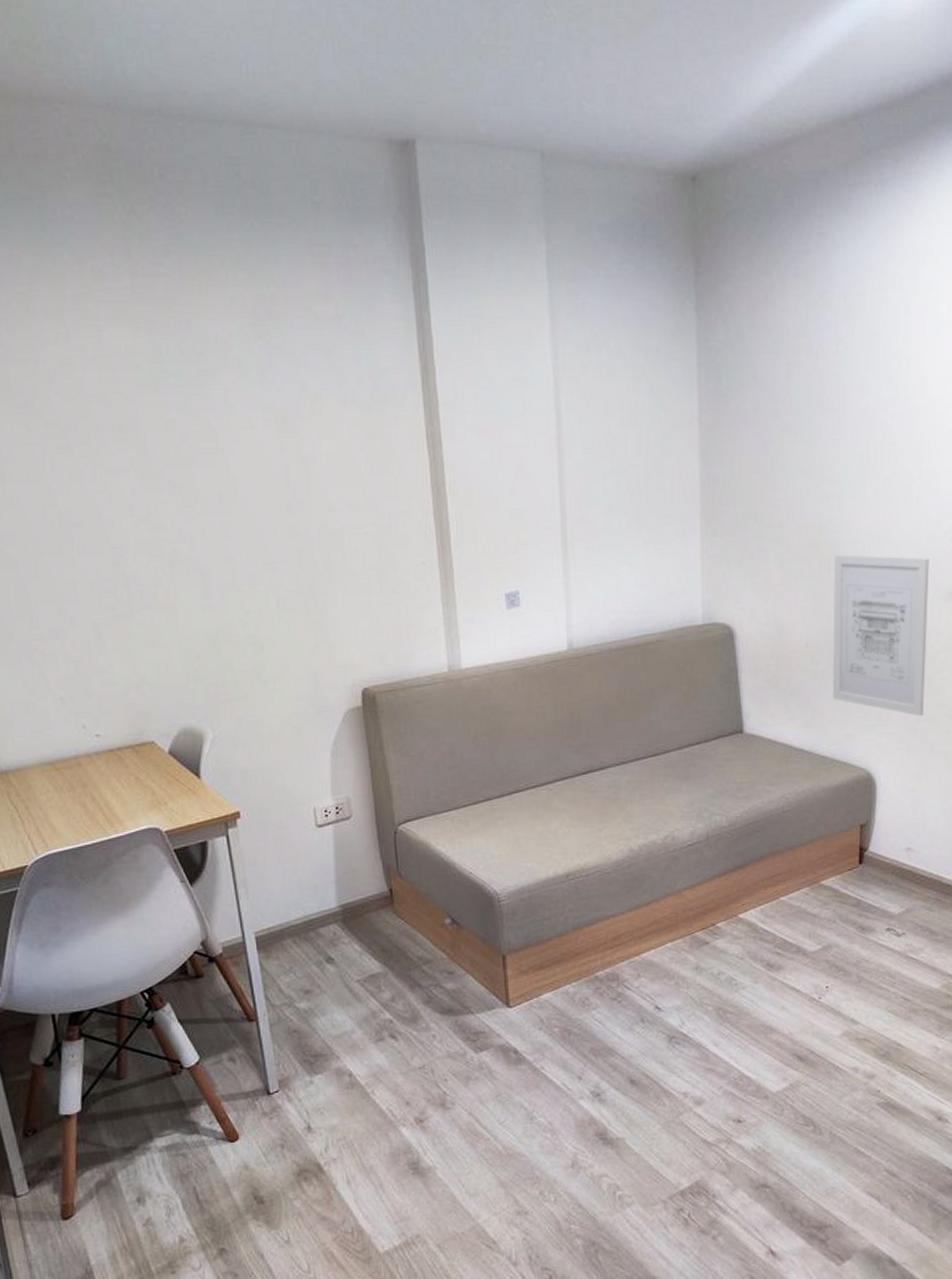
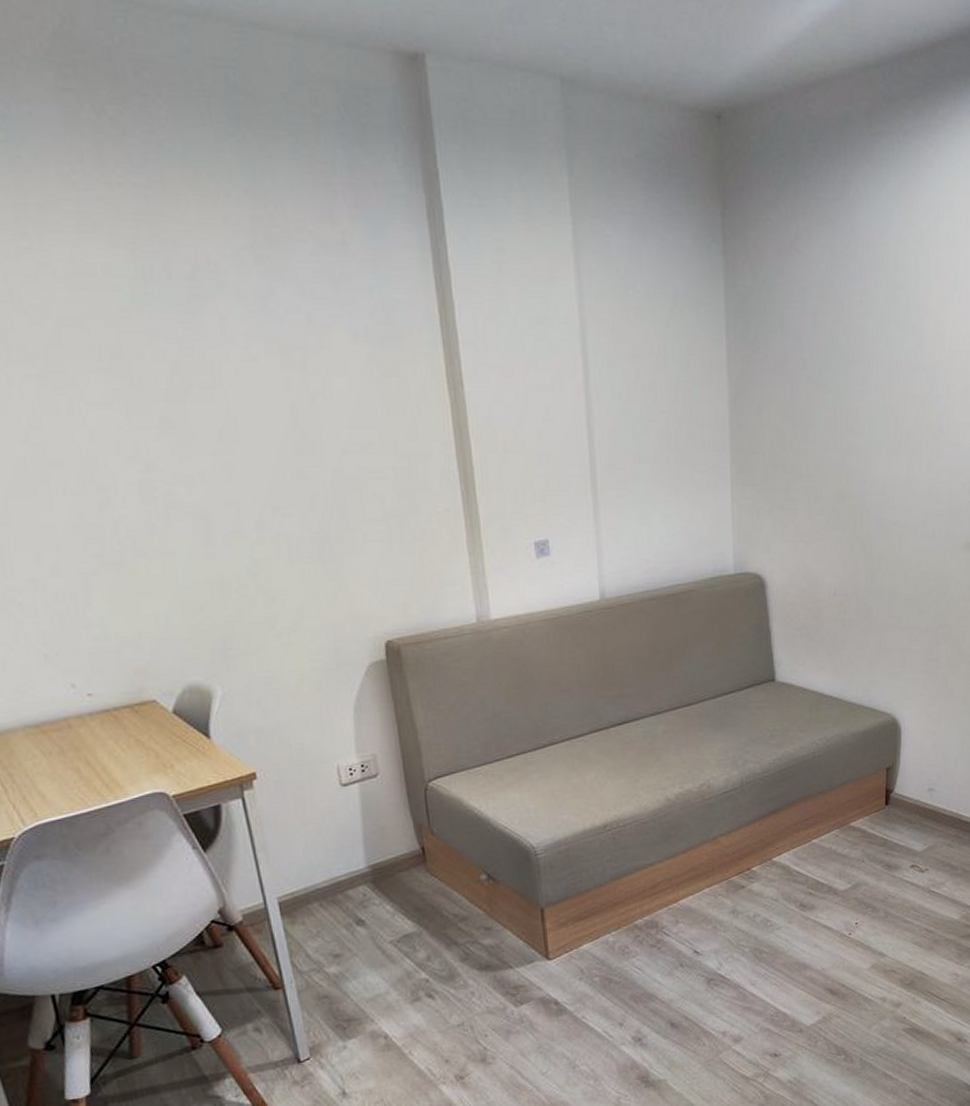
wall art: present [832,555,930,717] -> none [859,505,949,663]

